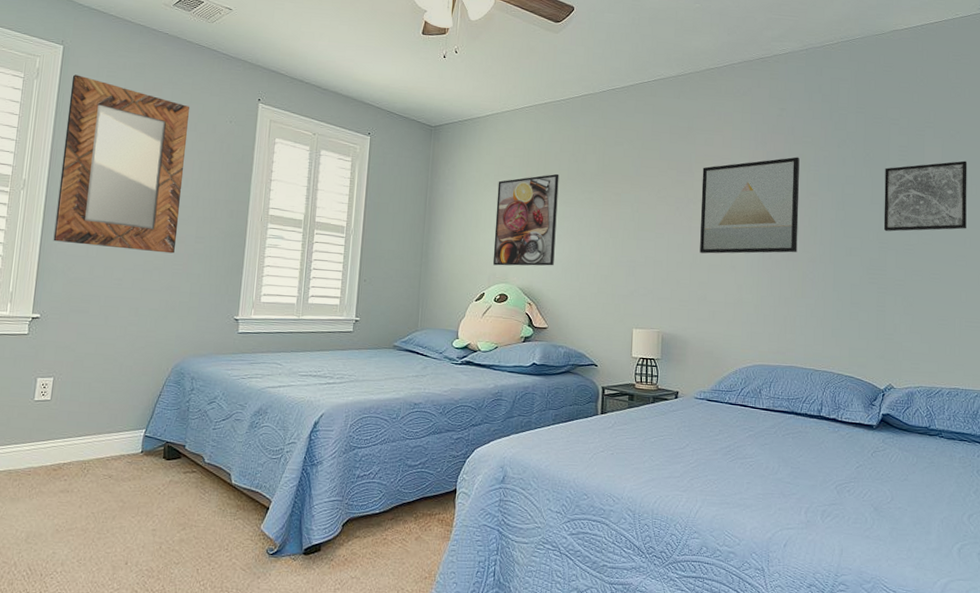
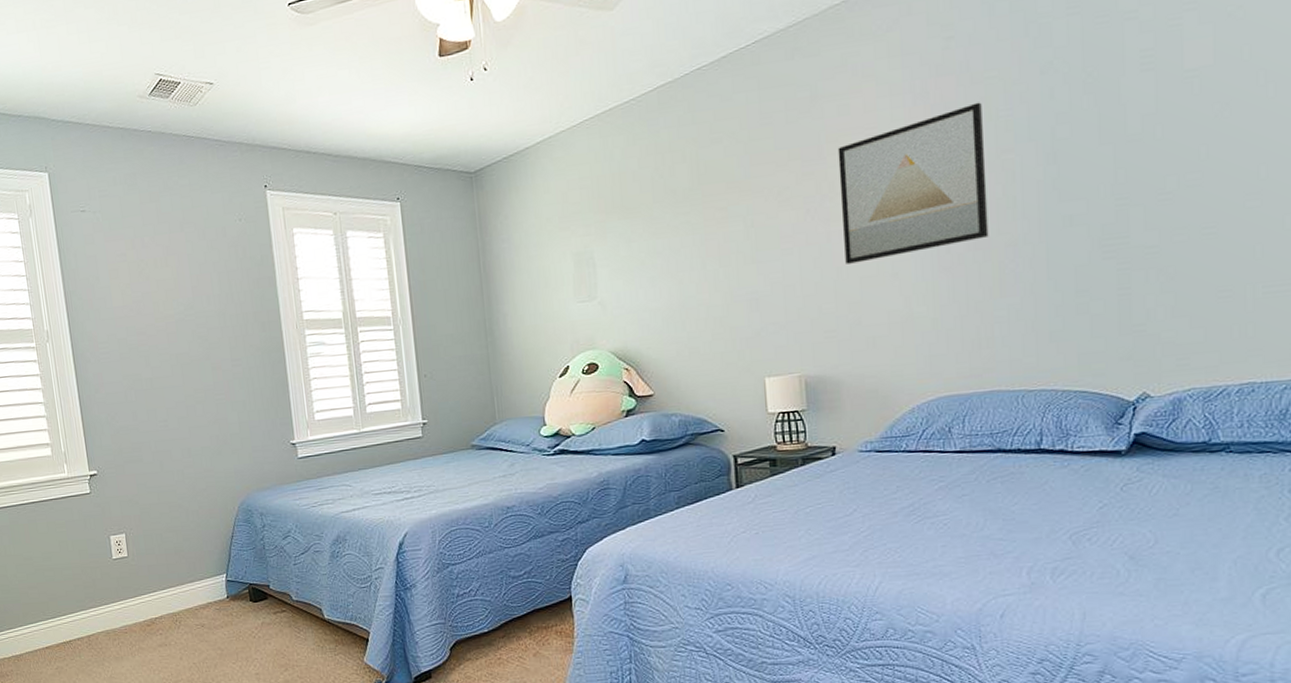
home mirror: present [53,74,189,254] -> none [65,202,213,392]
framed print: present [492,173,559,266] -> none [564,198,651,330]
wall art: present [883,160,967,232] -> none [1119,48,1260,181]

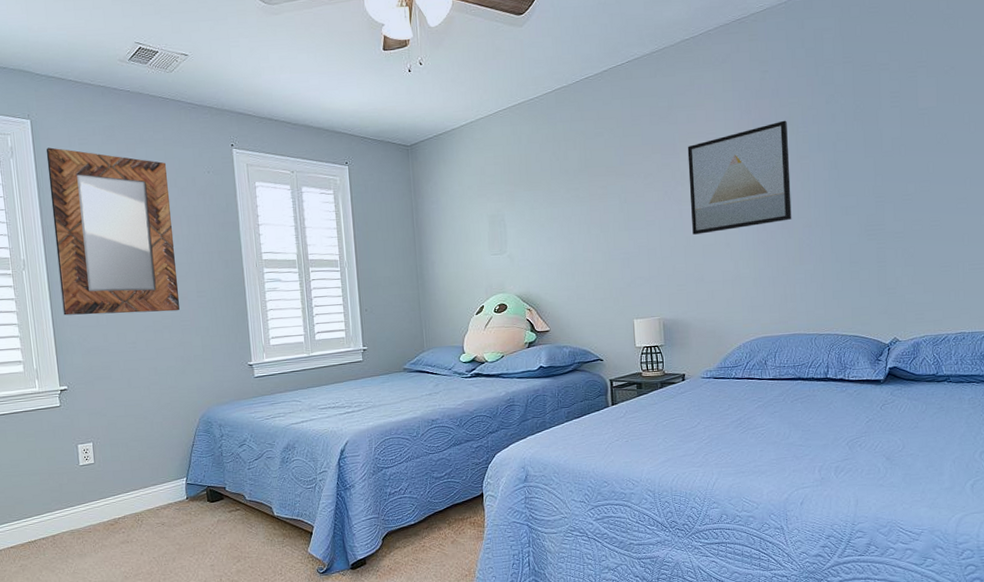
home mirror: none [65,202,213,392] -> present [46,147,180,316]

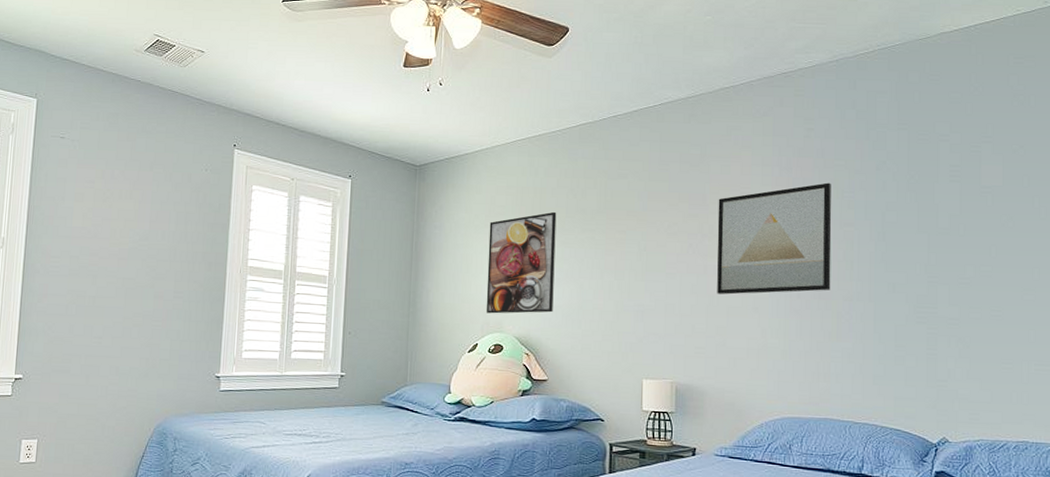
home mirror: present [46,147,180,316] -> none [33,128,164,310]
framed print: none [482,175,548,277] -> present [485,211,557,314]

